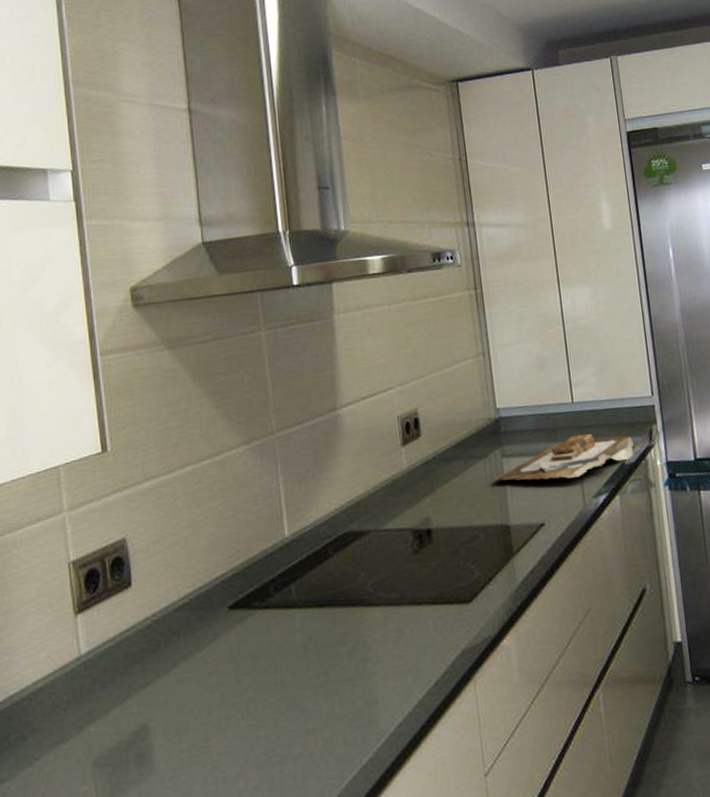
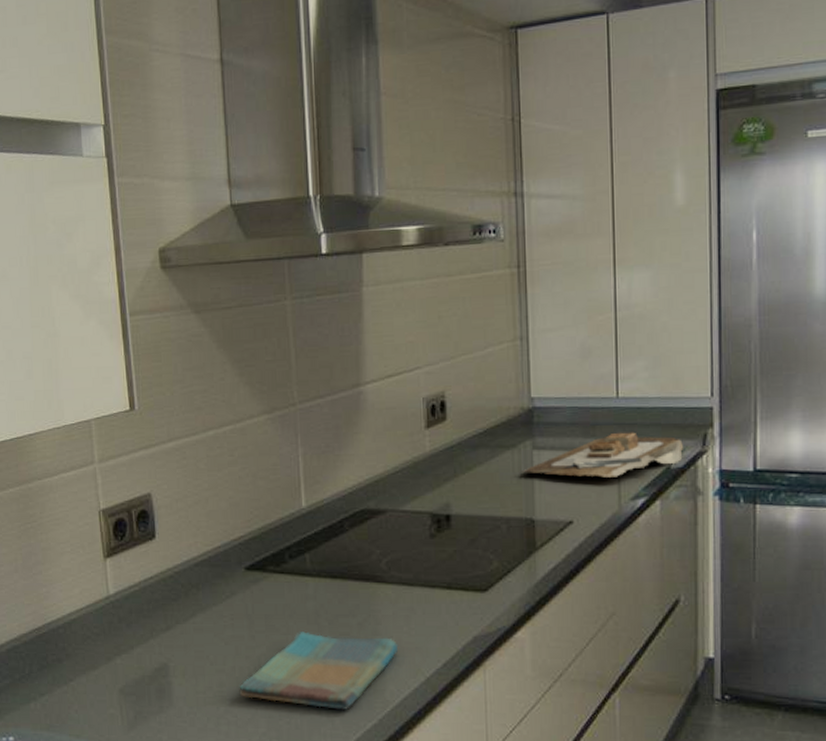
dish towel: none [226,663,390,750] -> present [239,631,399,711]

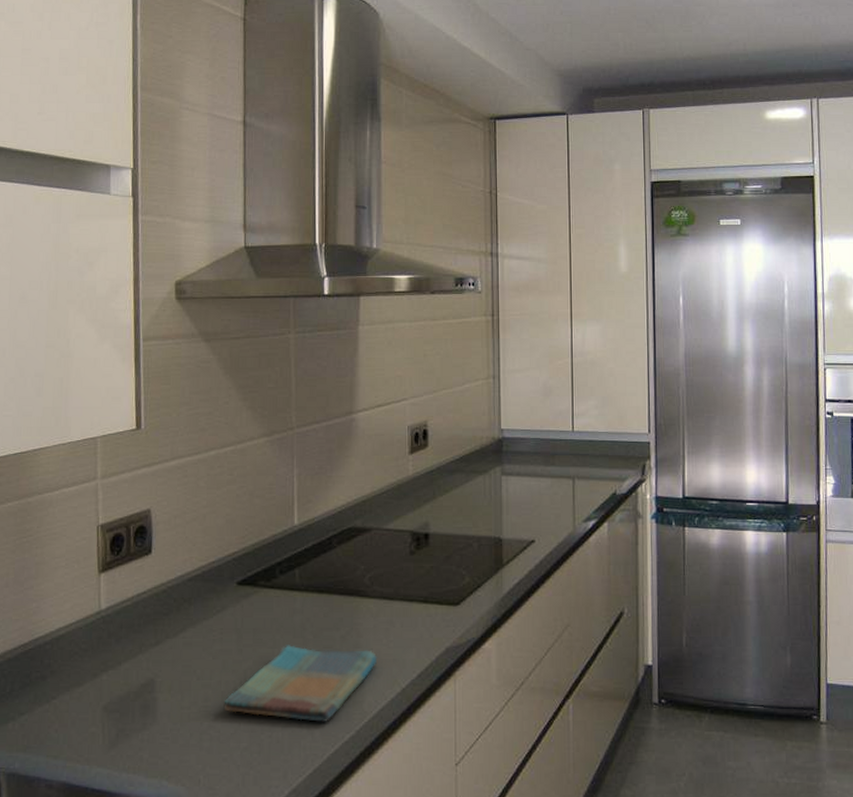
cutting board: present [520,432,684,477] -> none [491,461,627,501]

